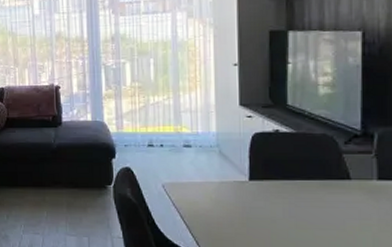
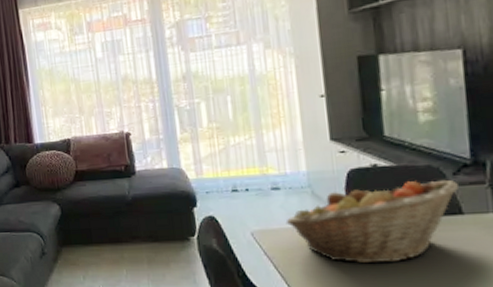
fruit basket: none [194,147,348,219] -> present [285,180,458,264]

